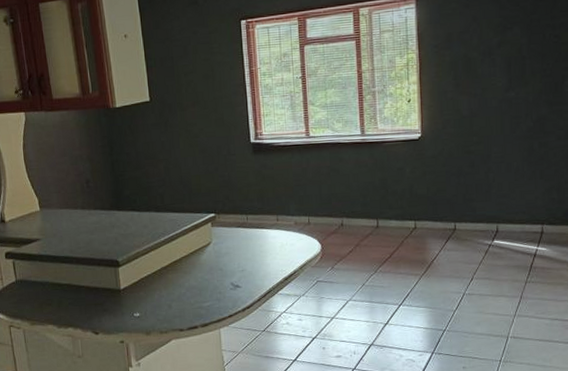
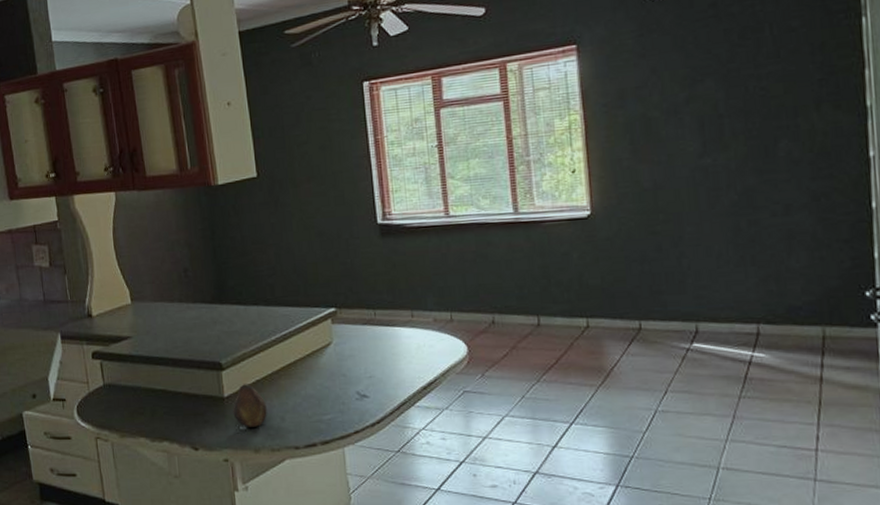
fruit: none [128,278,157,314] -> present [233,384,267,427]

